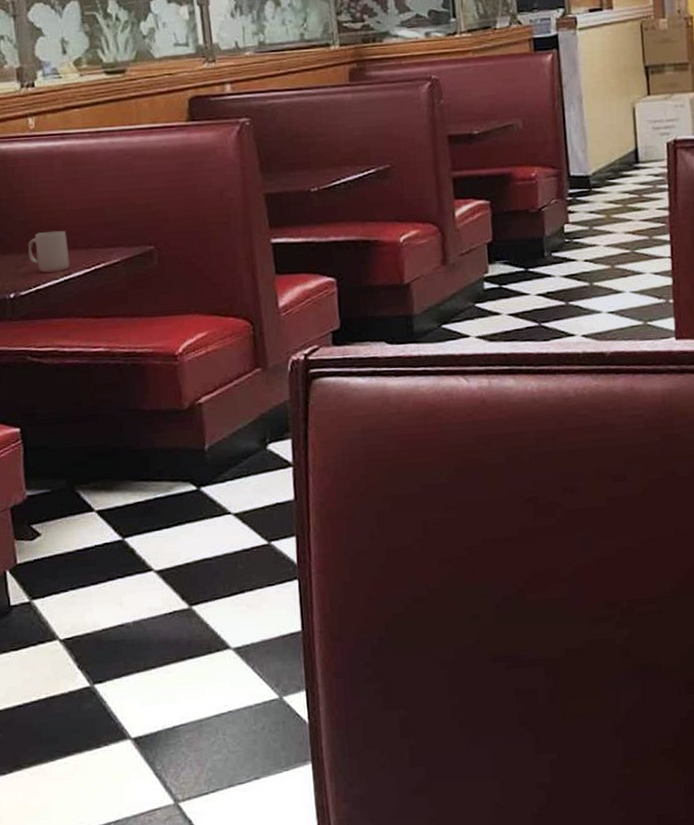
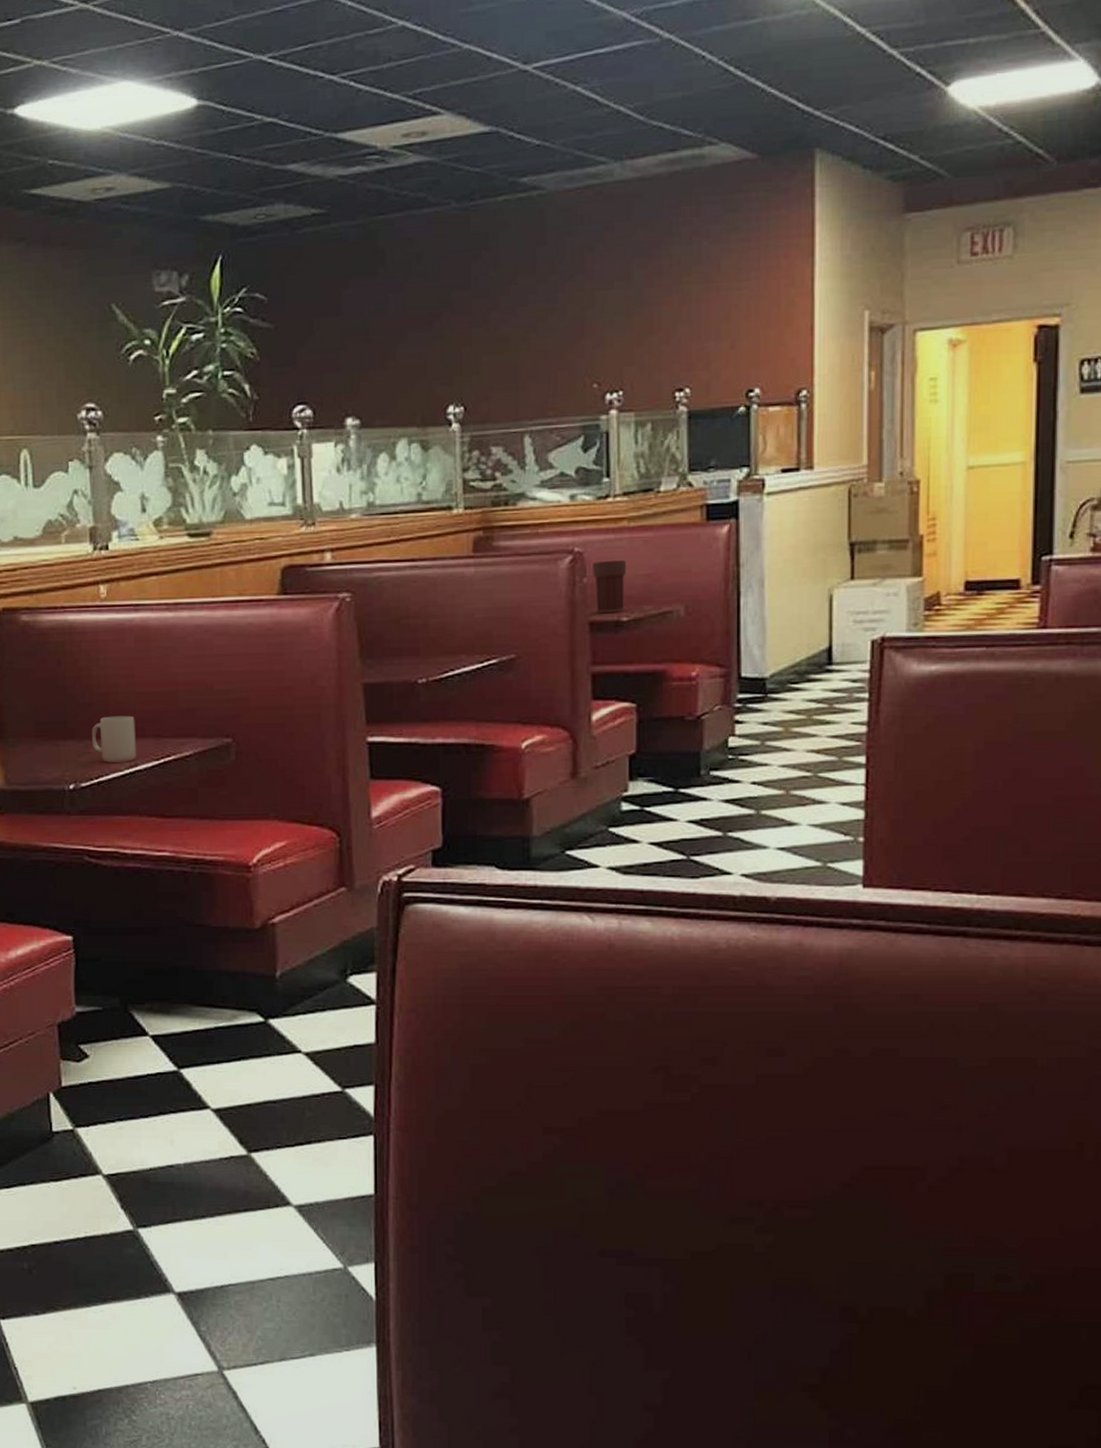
cup: none [447,85,475,129] -> present [593,561,627,614]

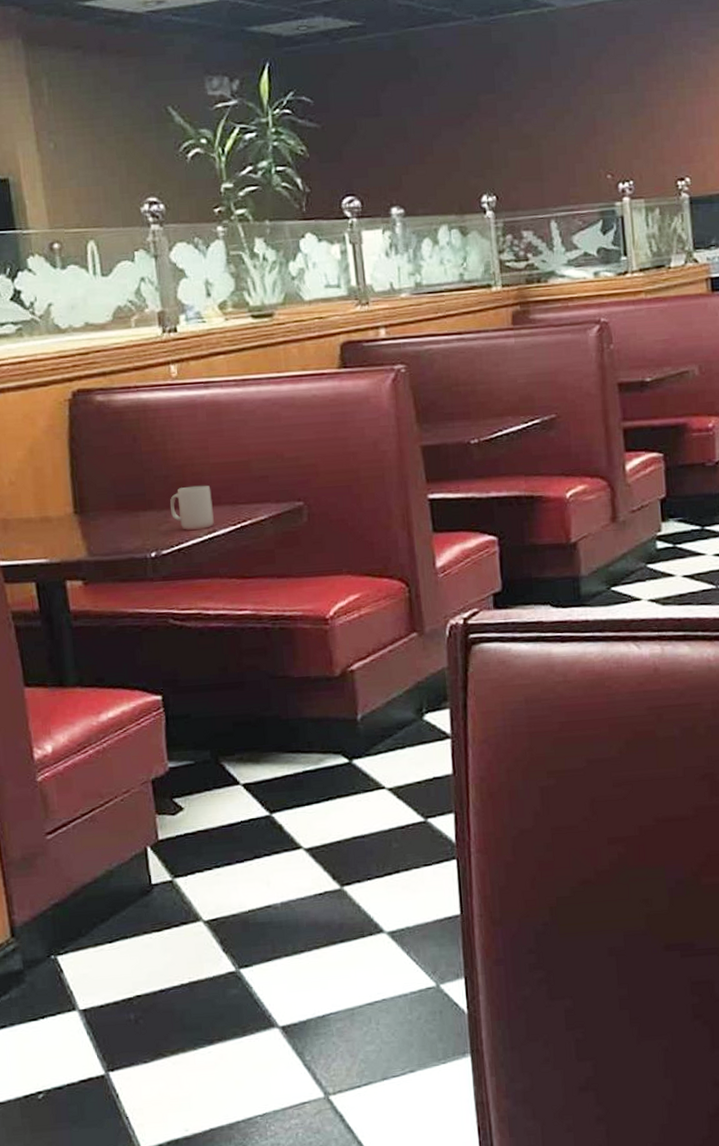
cup: present [593,561,627,614] -> none [617,328,647,376]

